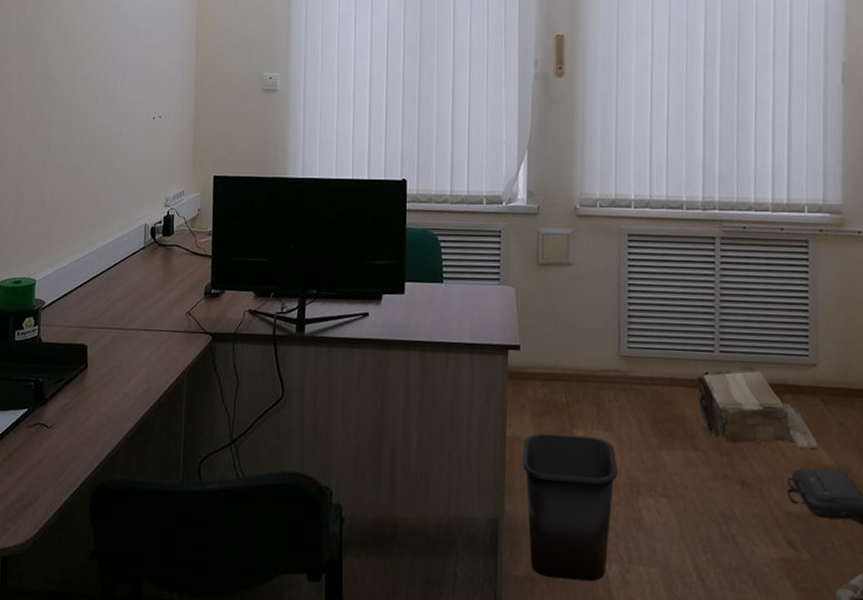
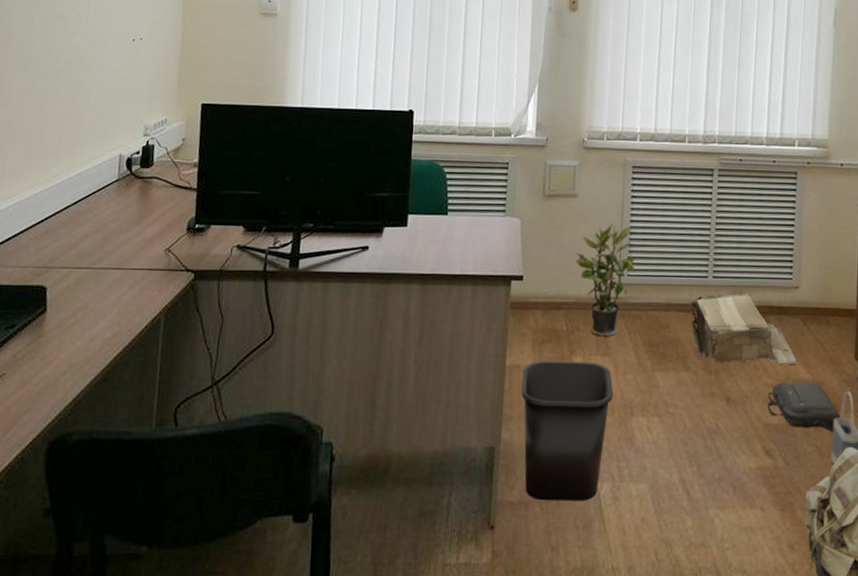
potted plant: none [573,292,635,411] -> present [576,222,635,337]

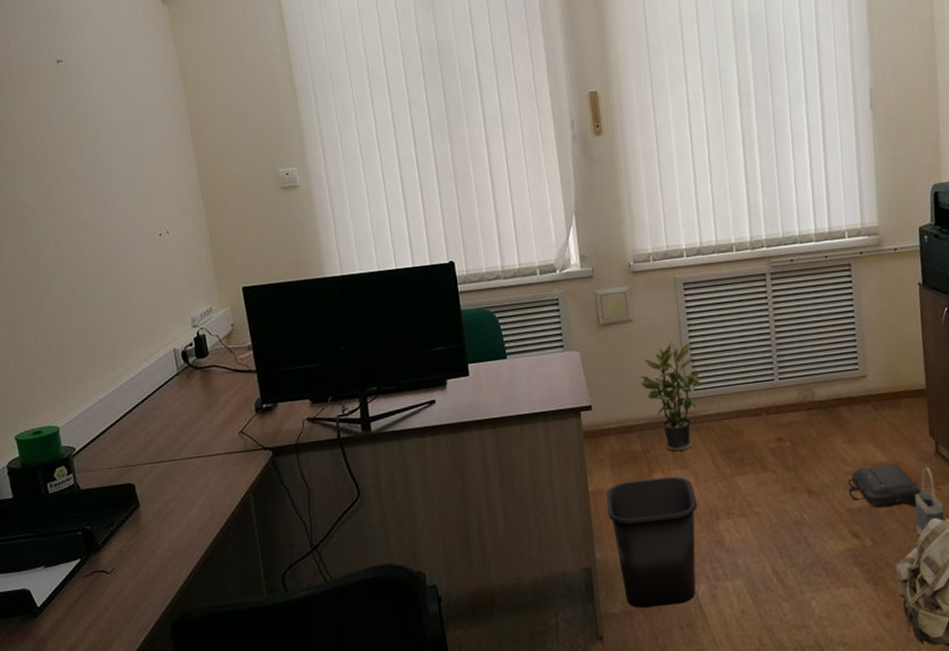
cardboard box: present [690,293,797,365] -> none [760,390,873,458]

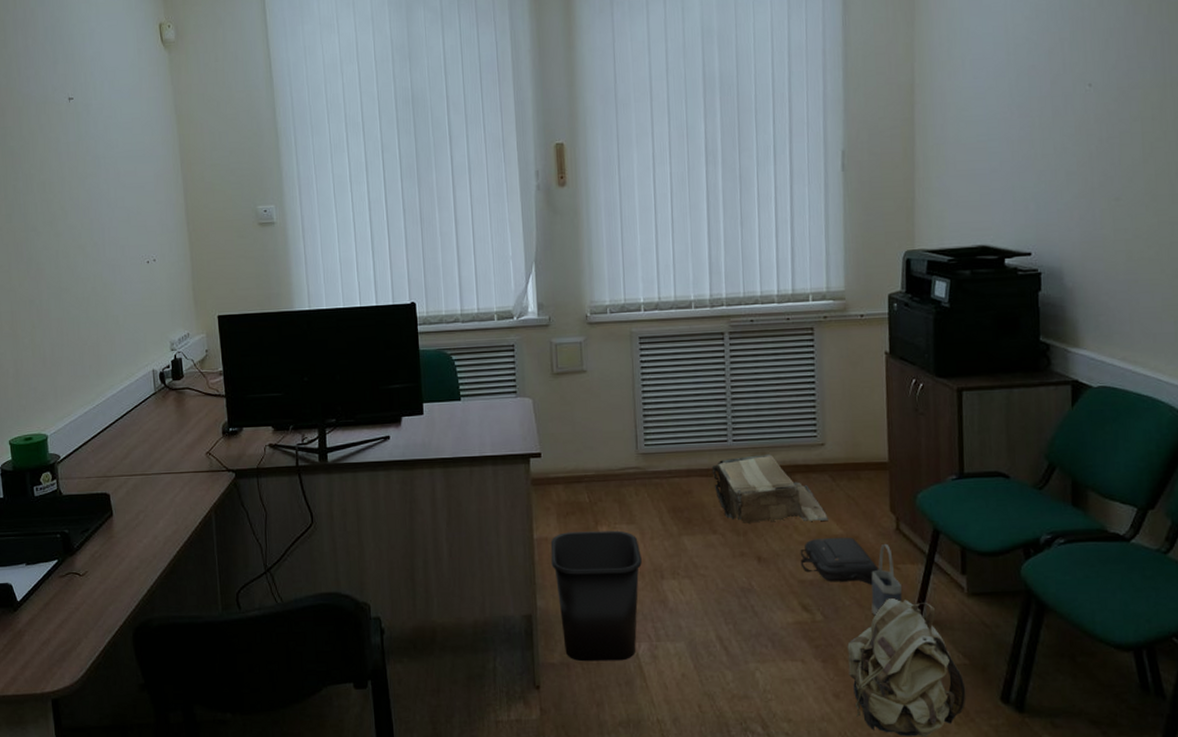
potted plant: present [640,341,701,452] -> none [591,394,652,506]
cardboard box: none [760,390,873,458] -> present [711,454,828,523]

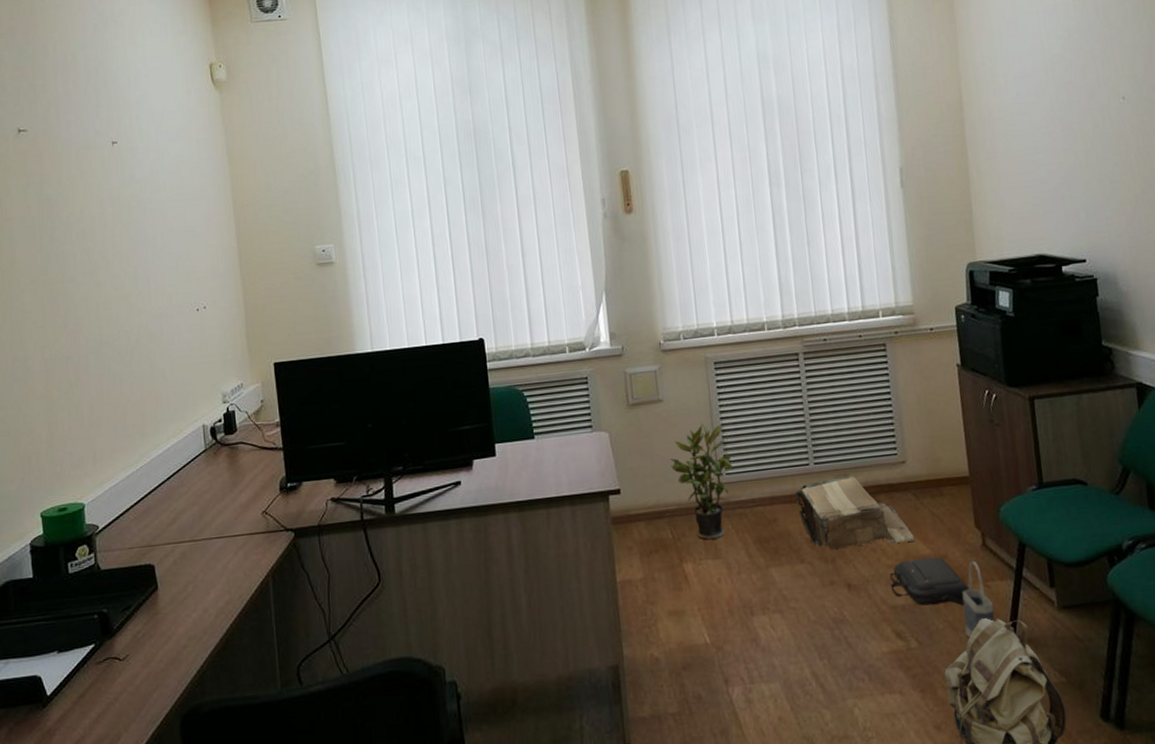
waste bin: present [550,530,642,662] -> none [634,566,730,713]
potted plant: none [591,394,652,506] -> present [670,422,733,540]

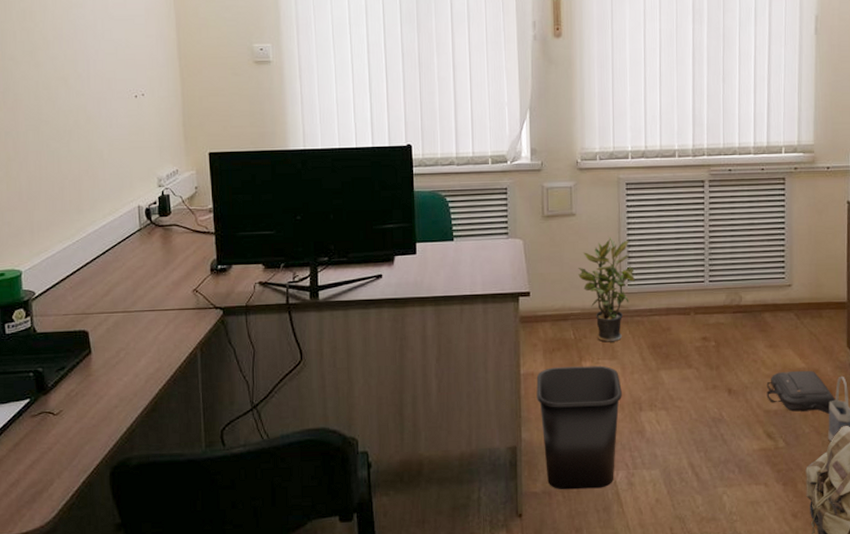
waste bin: none [634,566,730,713] -> present [536,365,622,490]
cardboard box: present [795,475,915,549] -> none [689,294,793,358]

